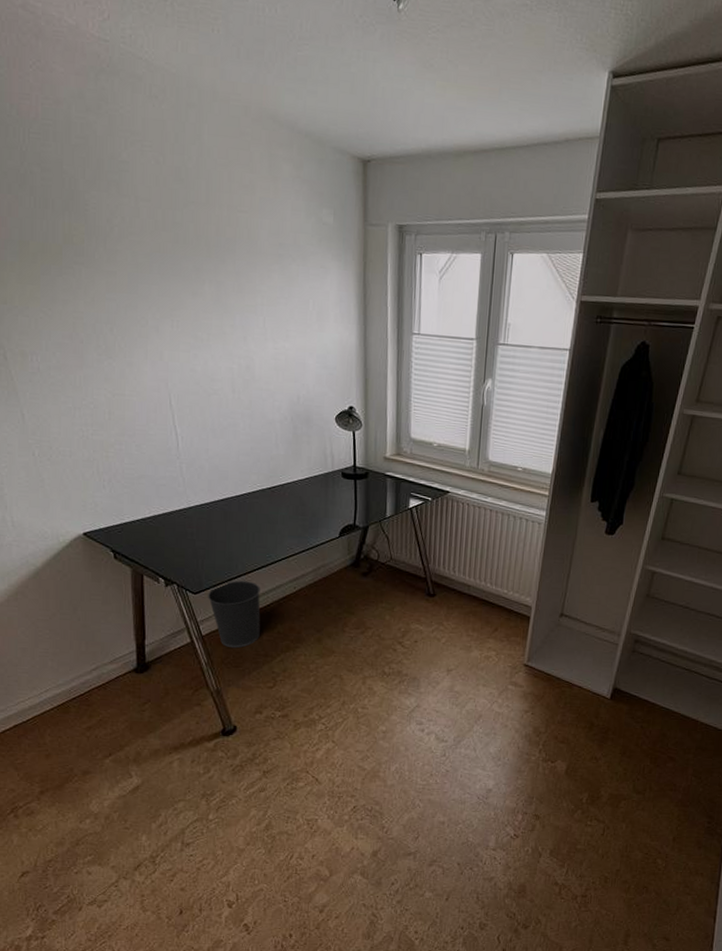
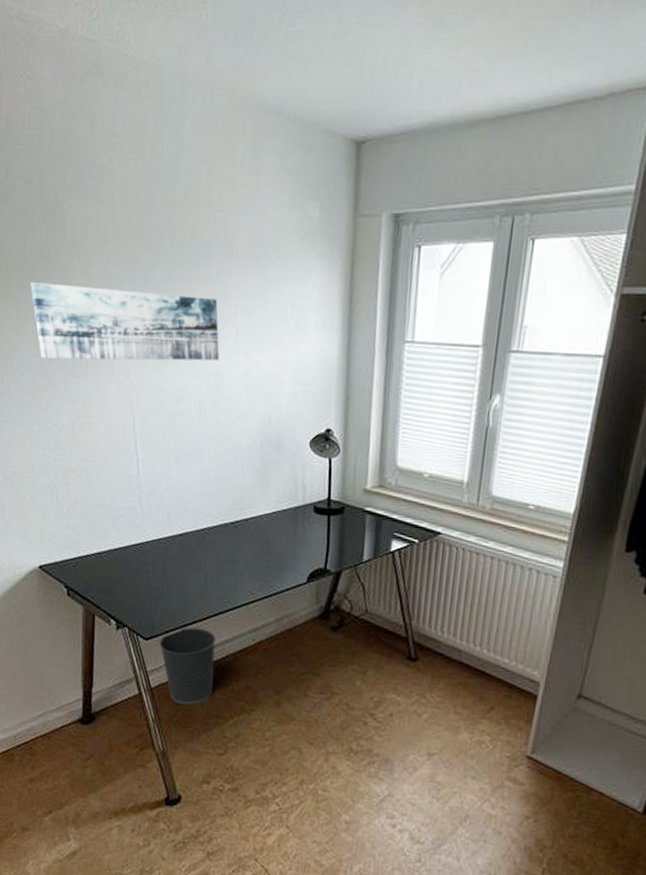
wall art: none [55,267,249,346] -> present [30,282,220,361]

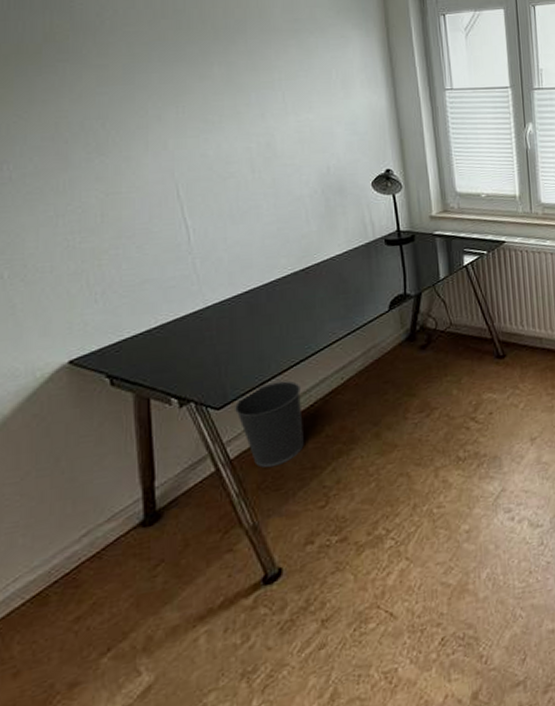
wall art: present [30,282,220,361] -> none [33,66,268,142]

